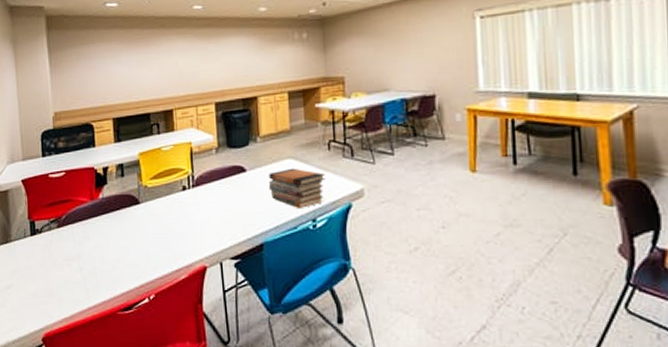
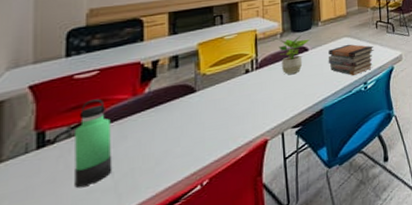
thermos bottle: none [53,198,81,275] -> present [75,99,112,188]
potted plant: none [214,153,247,197] -> present [278,36,309,75]

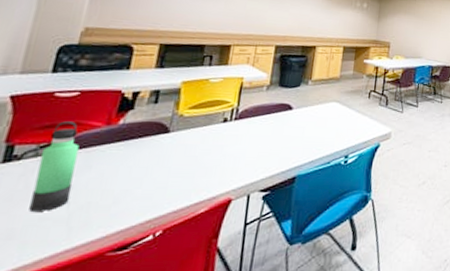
potted plant: present [278,36,309,75] -> none [261,92,296,132]
book stack: present [328,44,374,76] -> none [310,110,363,147]

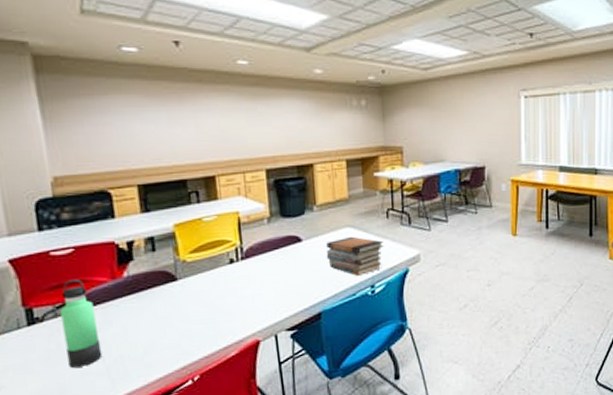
book stack: none [310,110,363,147] -> present [326,236,384,277]

